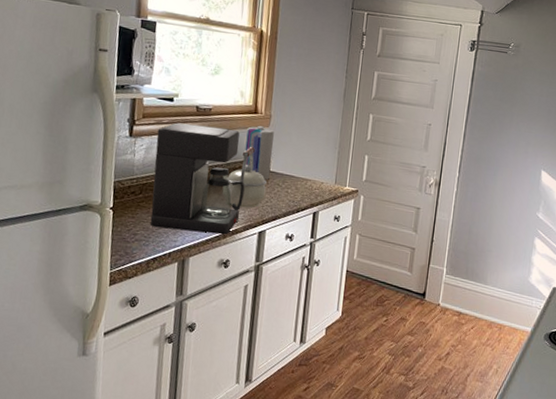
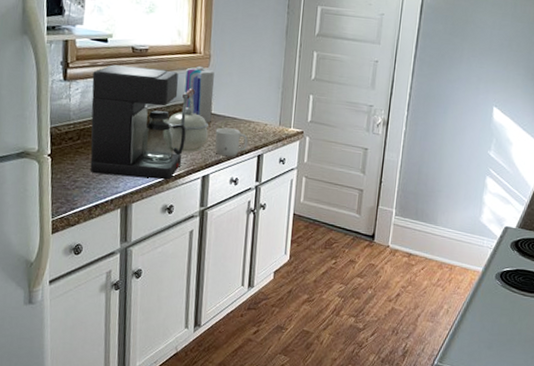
mug: none [272,185,305,214] -> present [214,127,249,157]

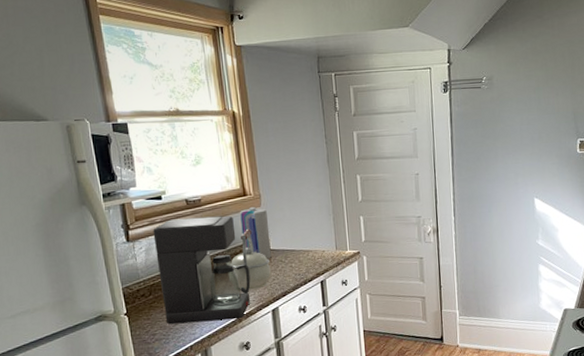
mug: present [214,127,249,157] -> none [277,260,310,288]

